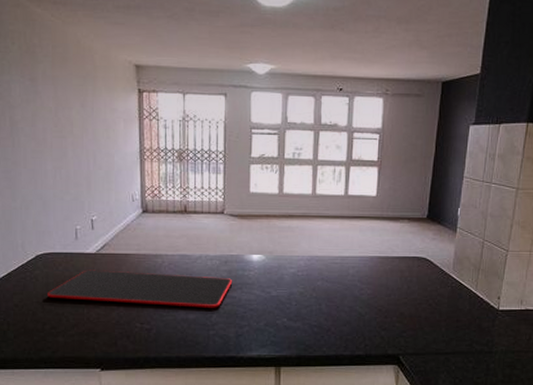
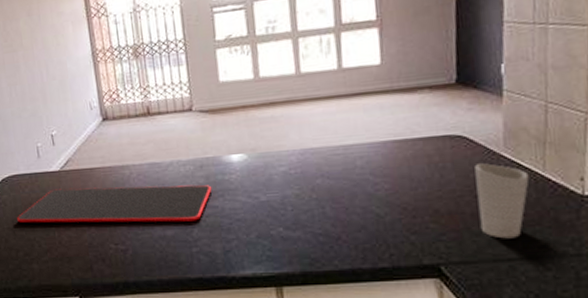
cup: none [430,281,466,338] -> present [475,163,530,239]

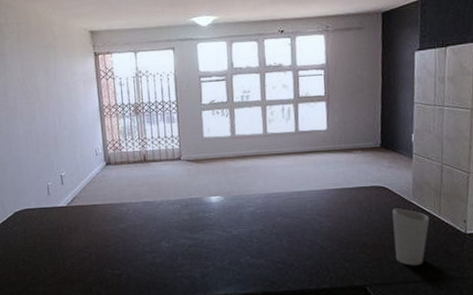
cutting board: present [17,185,212,223] -> none [26,220,195,251]

